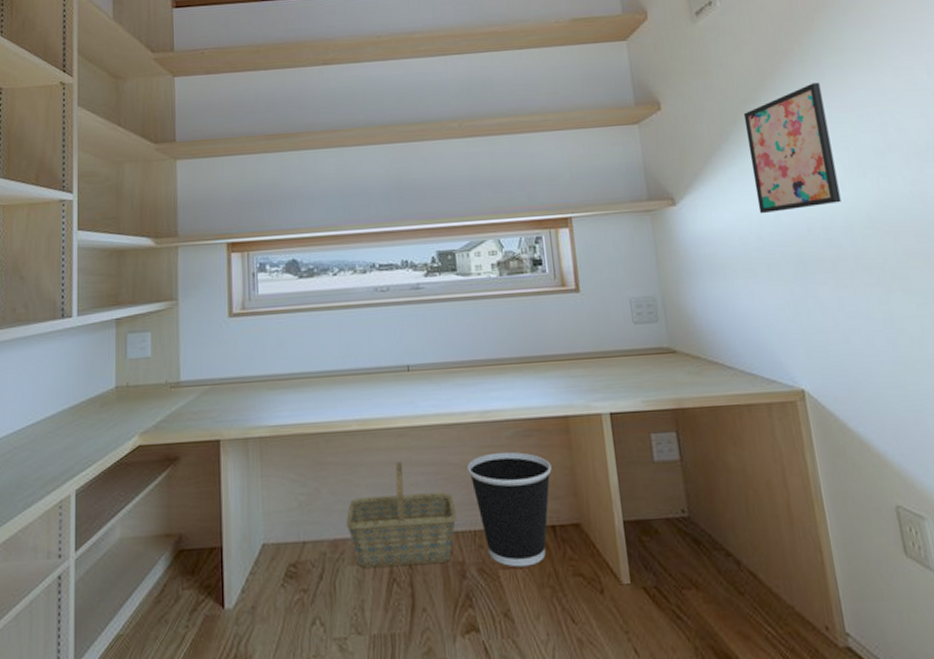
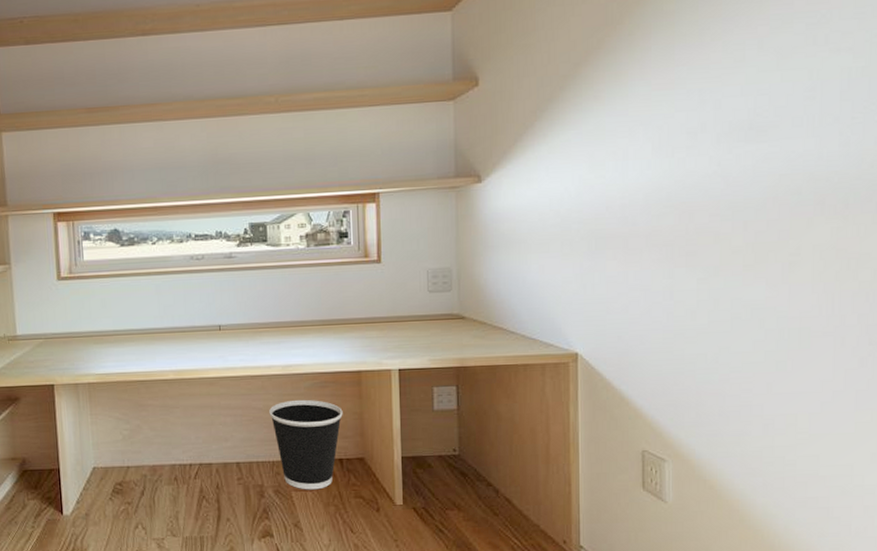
basket: present [346,462,457,568] -> none [163,406,258,487]
wall art: present [743,82,842,214] -> none [561,58,644,192]

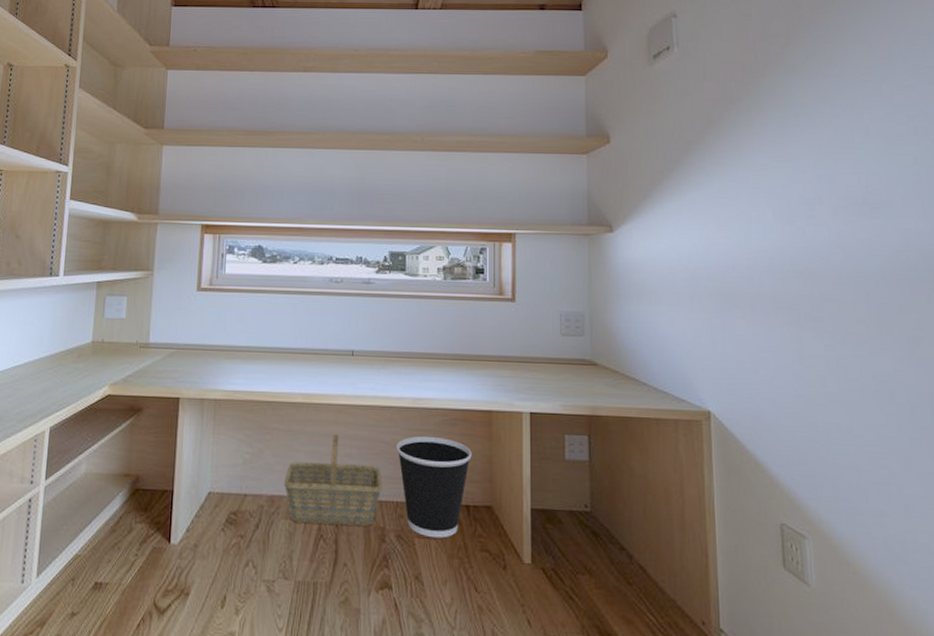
basket: none [163,406,258,487] -> present [283,434,382,526]

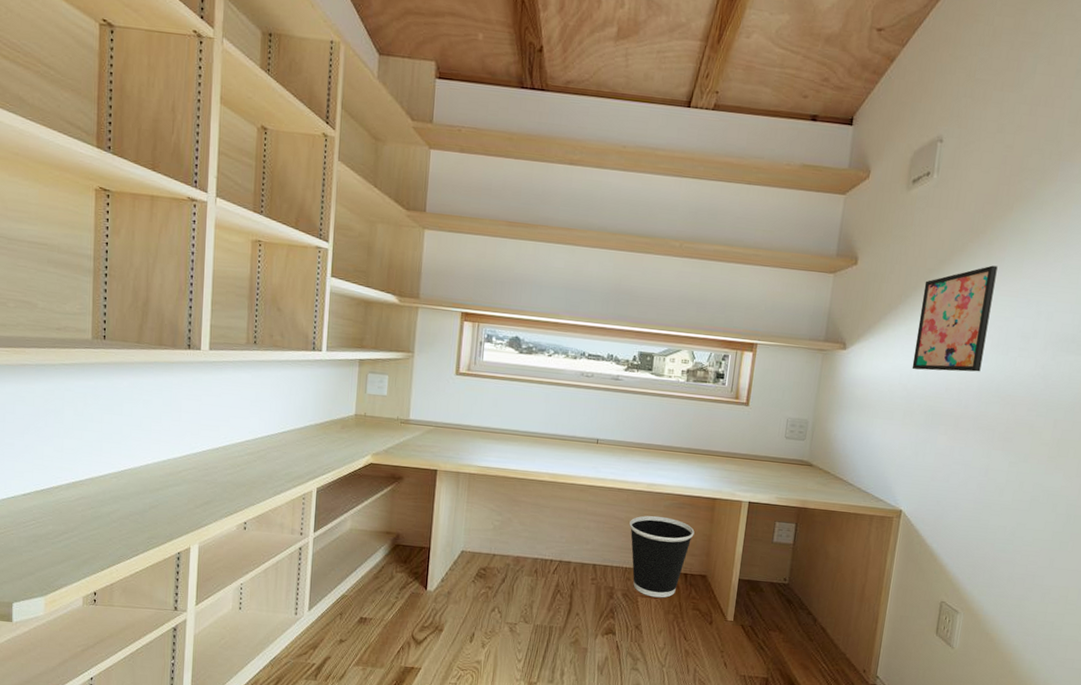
basket: present [283,434,382,526] -> none [528,510,615,586]
wall art: none [686,132,768,249] -> present [912,265,998,372]

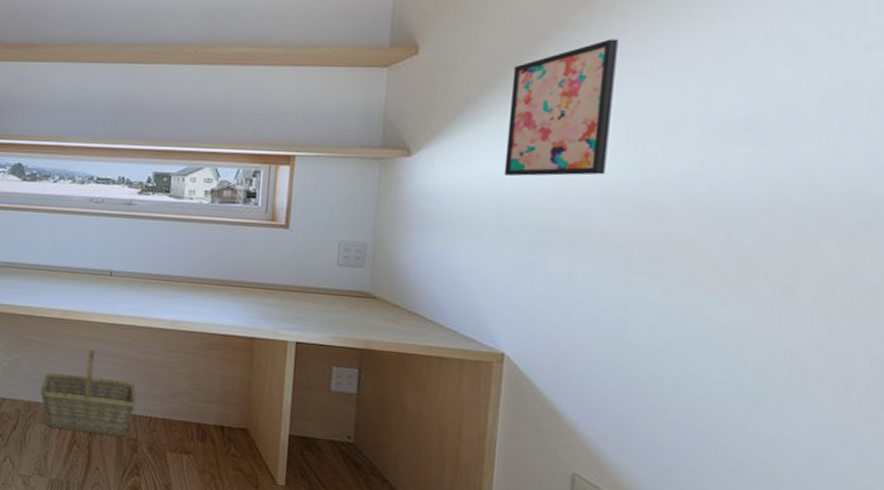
basket: none [528,510,615,586] -> present [40,350,137,437]
wastebasket: present [629,515,695,598] -> none [152,357,230,455]

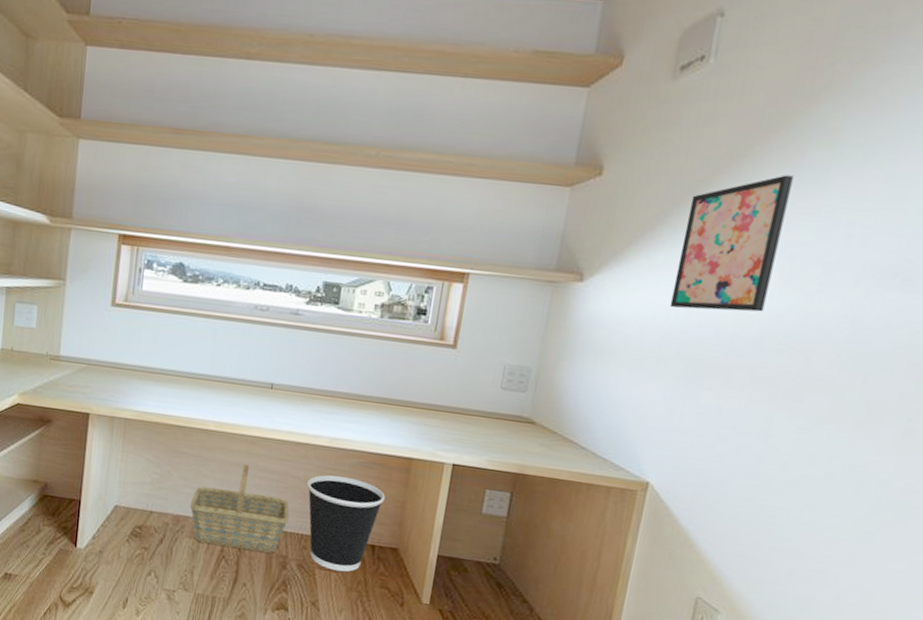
wastebasket: none [152,357,230,455] -> present [307,475,385,572]

